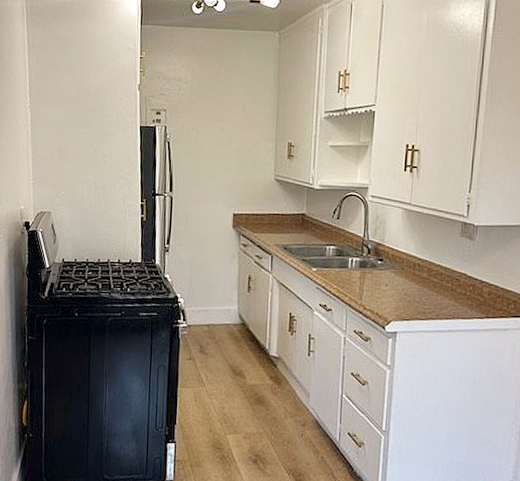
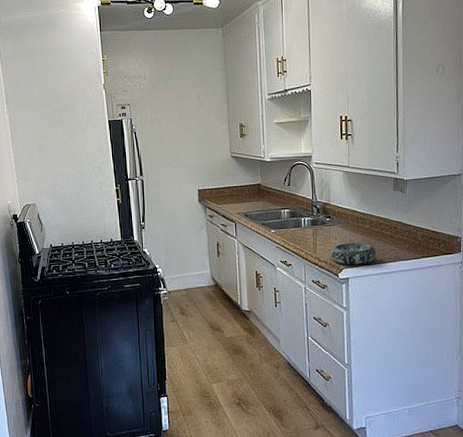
decorative bowl: none [378,291,432,319] -> present [330,242,376,265]

